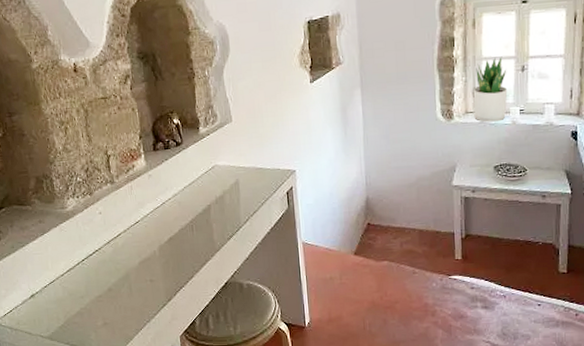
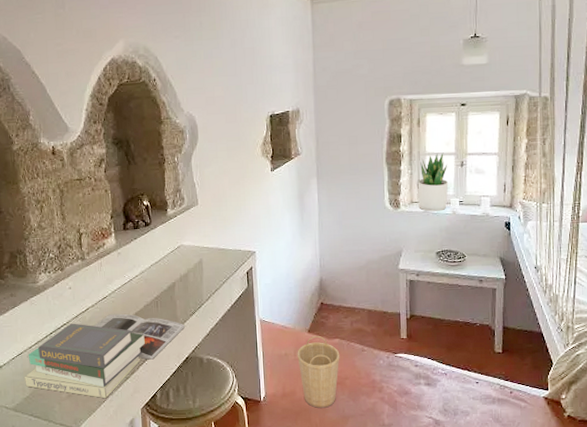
books: none [58,249,181,327] -> present [25,323,145,399]
magazine: none [126,238,223,286] -> present [93,313,186,360]
basket: none [343,257,389,333] -> present [297,335,340,408]

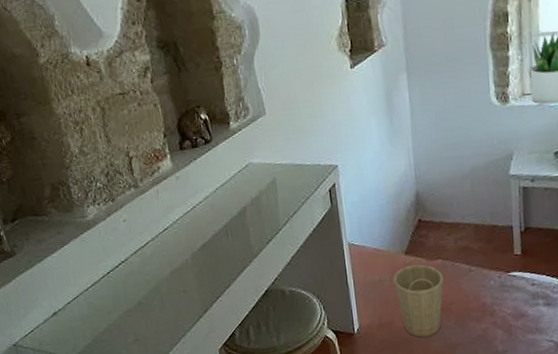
books: present [25,323,145,399] -> none [84,260,217,341]
magazine: present [93,313,186,360] -> none [156,245,262,296]

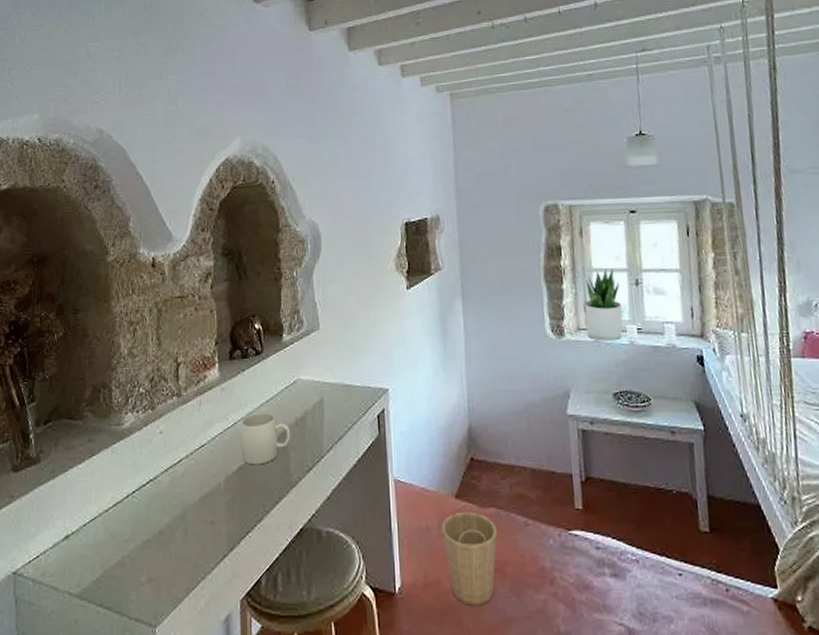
mug: none [199,194,249,242] -> present [240,411,291,465]

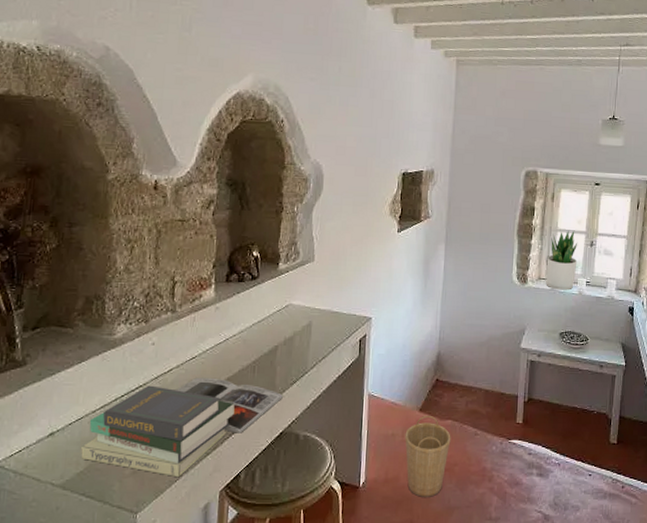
books: none [96,479,249,585] -> present [81,385,235,478]
magazine: none [186,467,301,531] -> present [175,377,284,433]
mug: present [240,411,291,465] -> none [230,330,279,377]

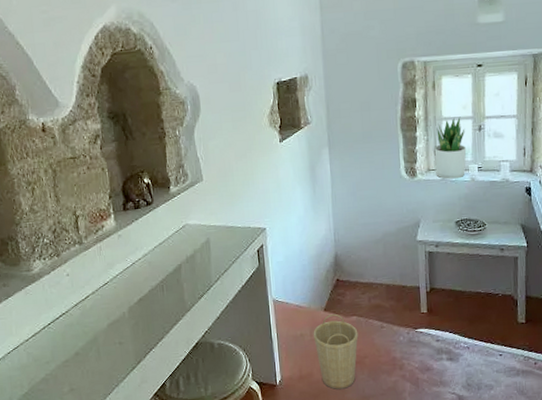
books: present [81,385,235,478] -> none [22,312,151,391]
magazine: present [175,377,284,433] -> none [95,299,194,347]

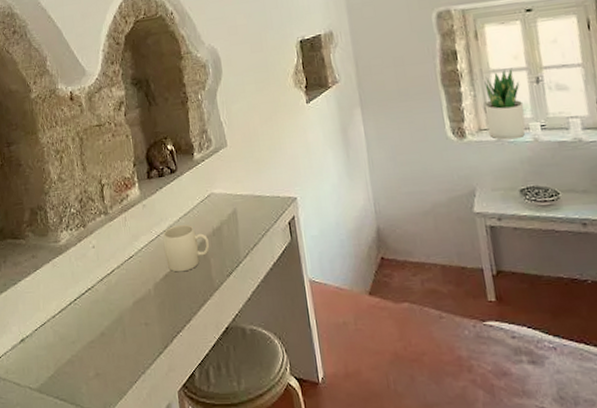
mug: none [138,252,184,297] -> present [163,224,210,272]
basket: present [313,313,359,389] -> none [358,298,414,393]

